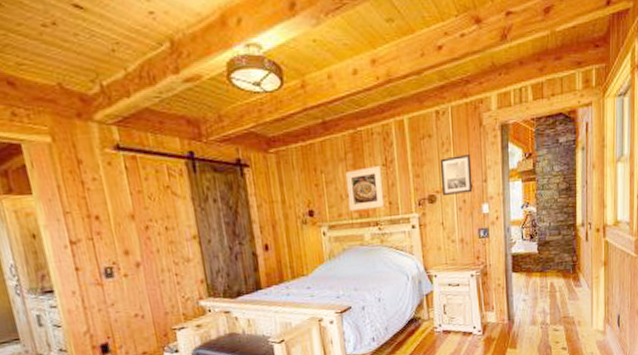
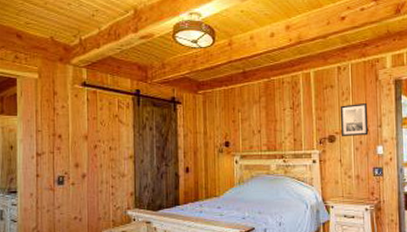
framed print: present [345,166,385,211] -> none [258,109,290,144]

